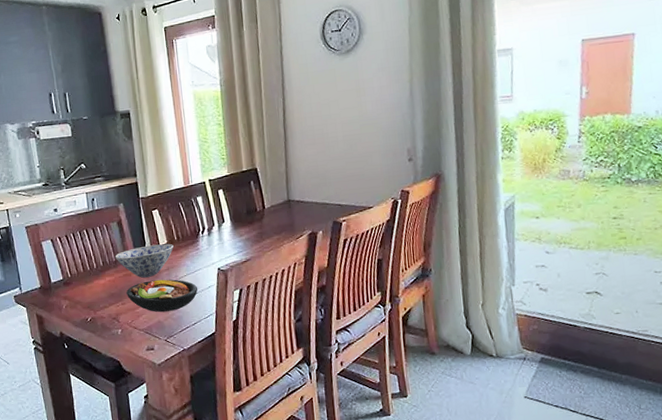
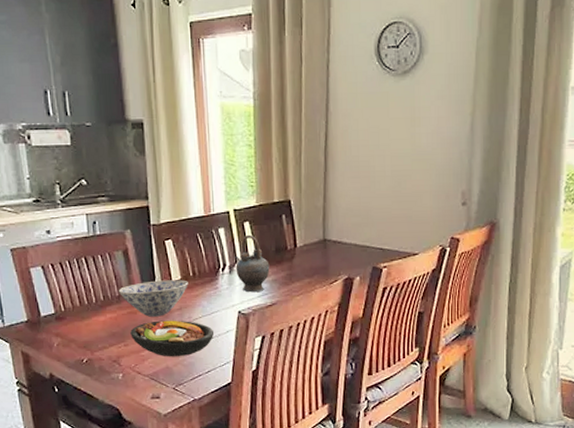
teapot: none [212,200,243,251] -> present [235,234,270,293]

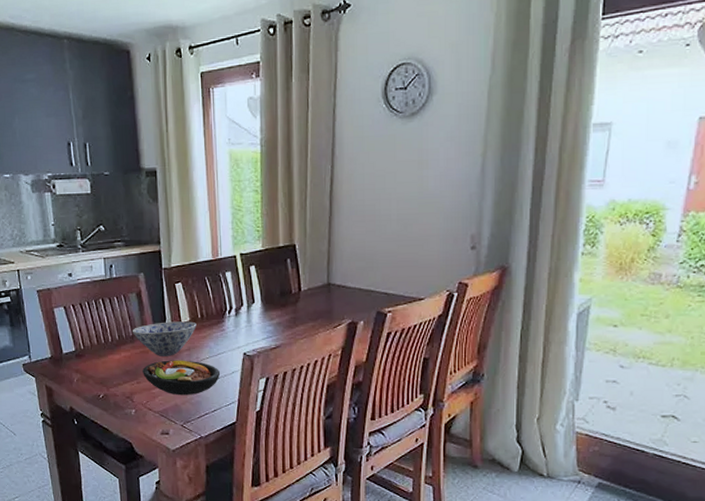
teapot: present [235,234,270,293] -> none [241,278,275,335]

